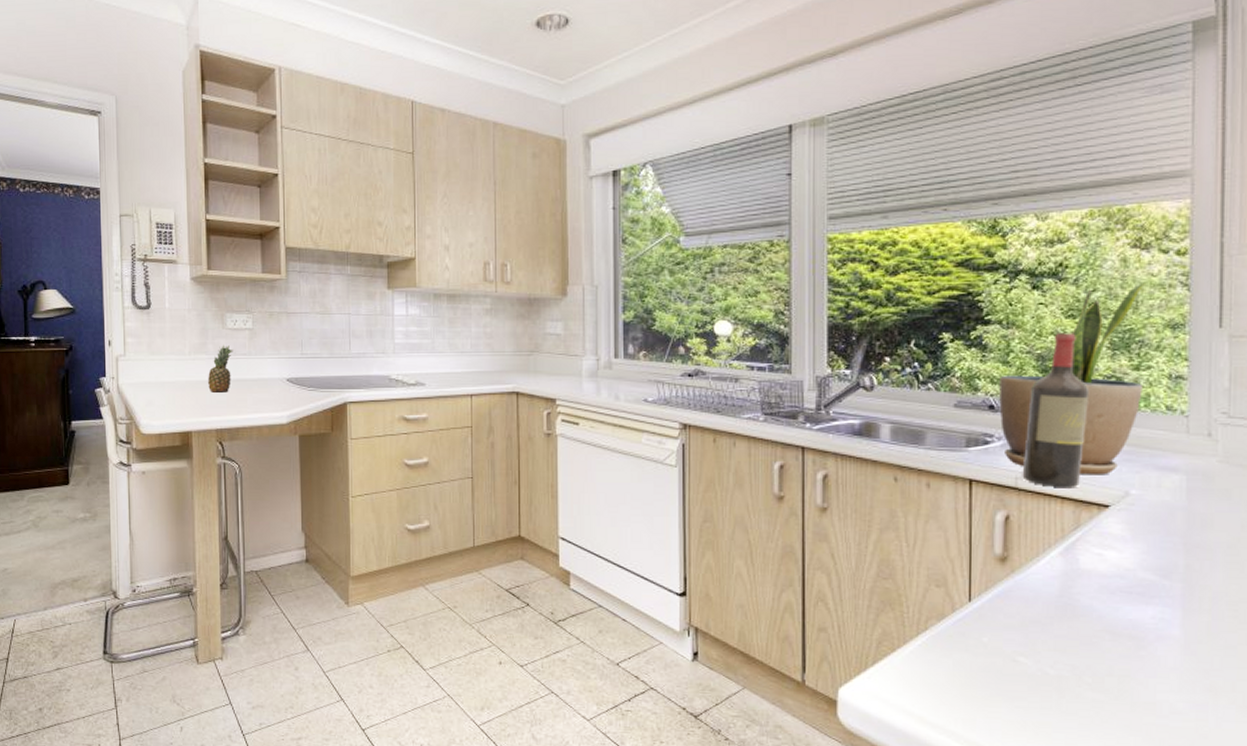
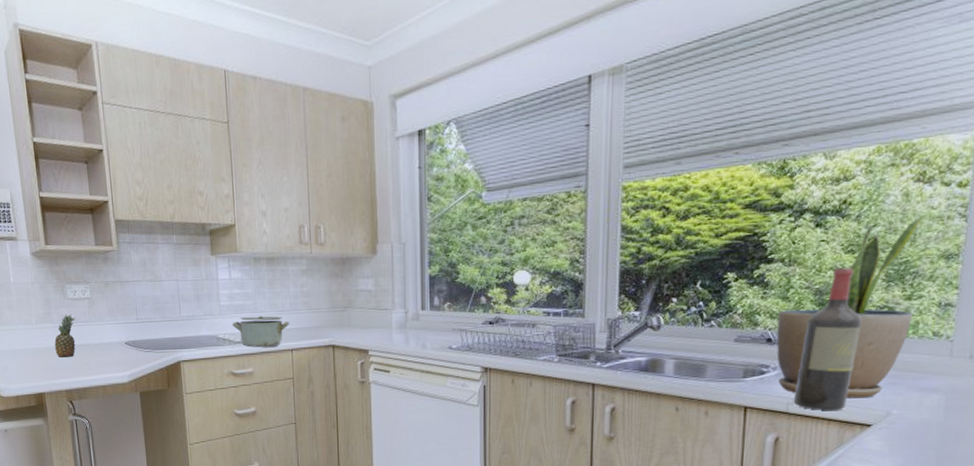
saucepan: none [406,356,471,392] -> present [232,315,290,348]

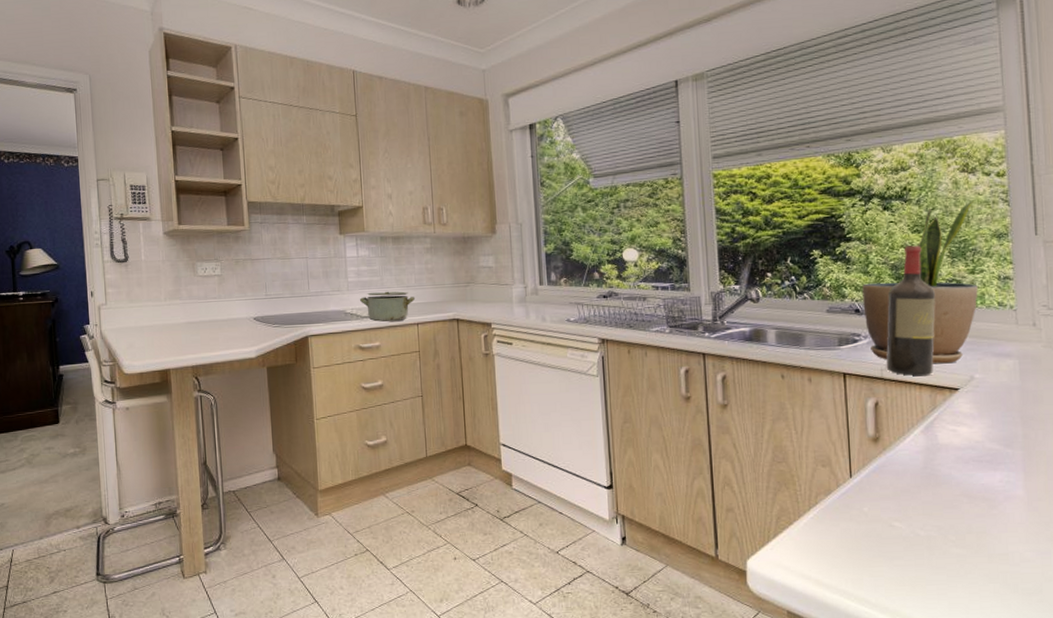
fruit: present [54,313,76,358] -> none [183,290,205,334]

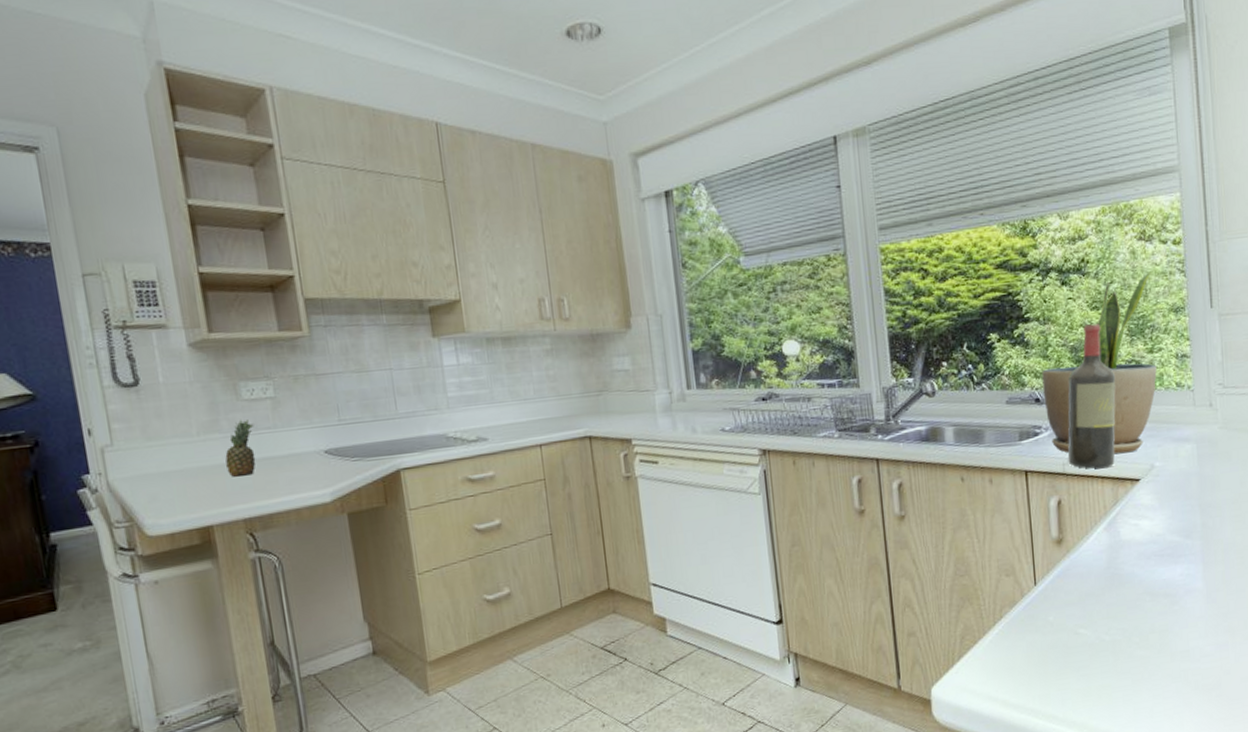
fruit: none [183,290,205,334] -> present [225,419,257,477]
saucepan: present [359,291,416,322] -> none [463,405,536,446]

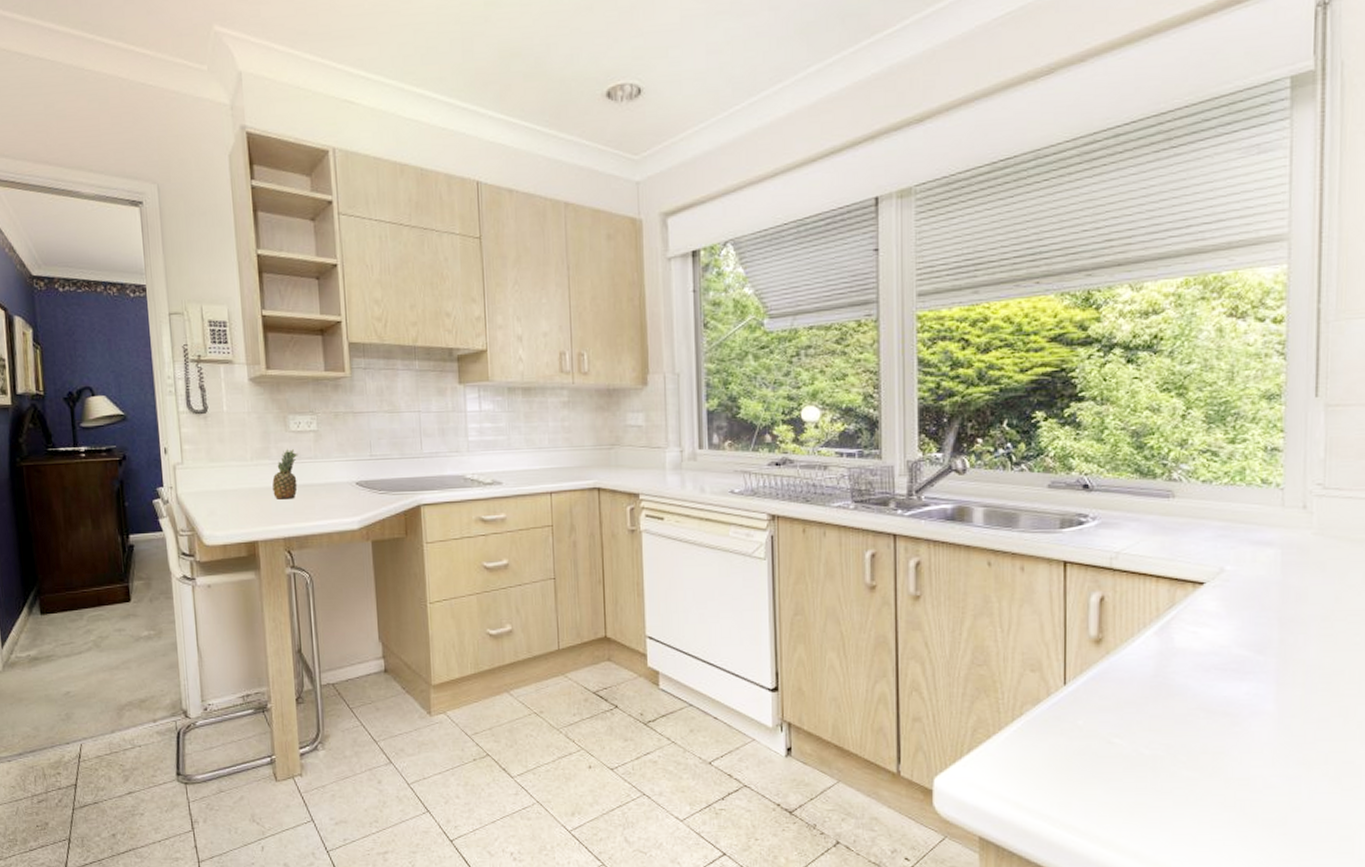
potted plant: present [1042,271,1157,454] -> none [1093,352,1244,553]
wine bottle: present [1068,323,1116,469] -> none [1117,407,1185,567]

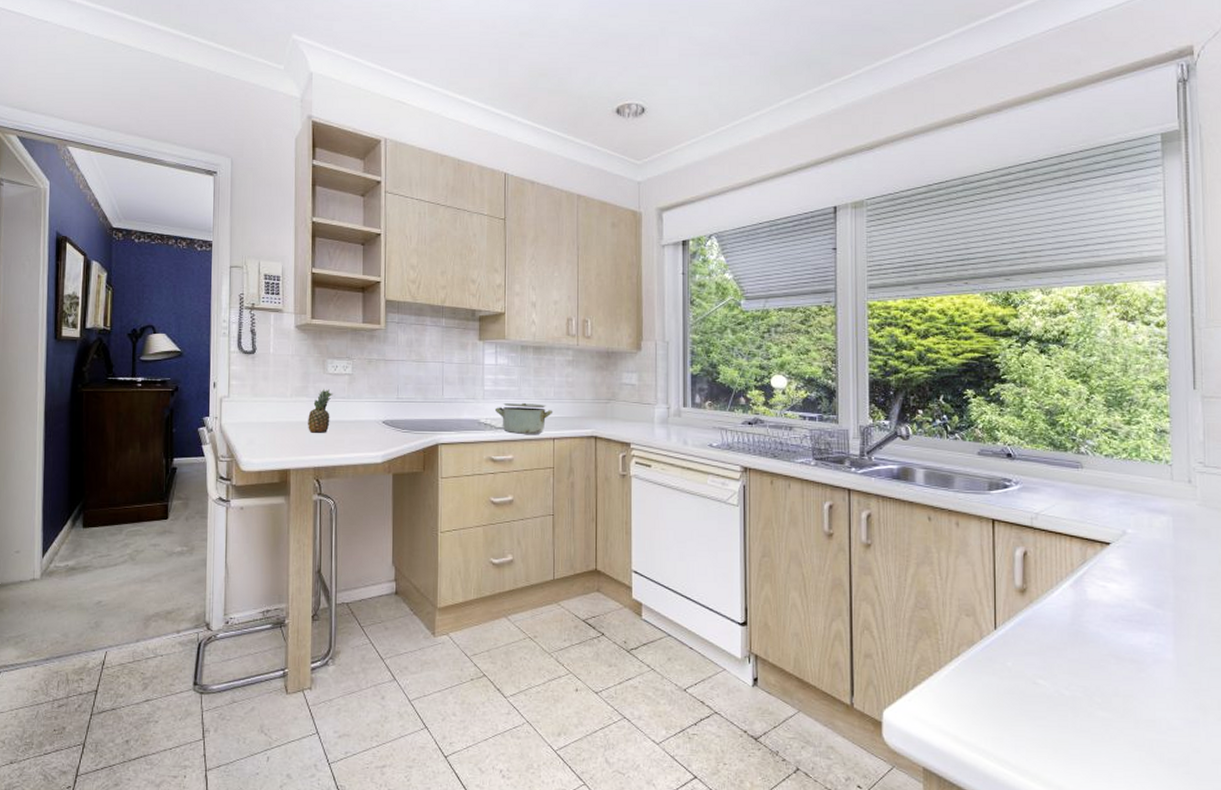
saucepan: none [481,453,549,490] -> present [494,402,553,435]

